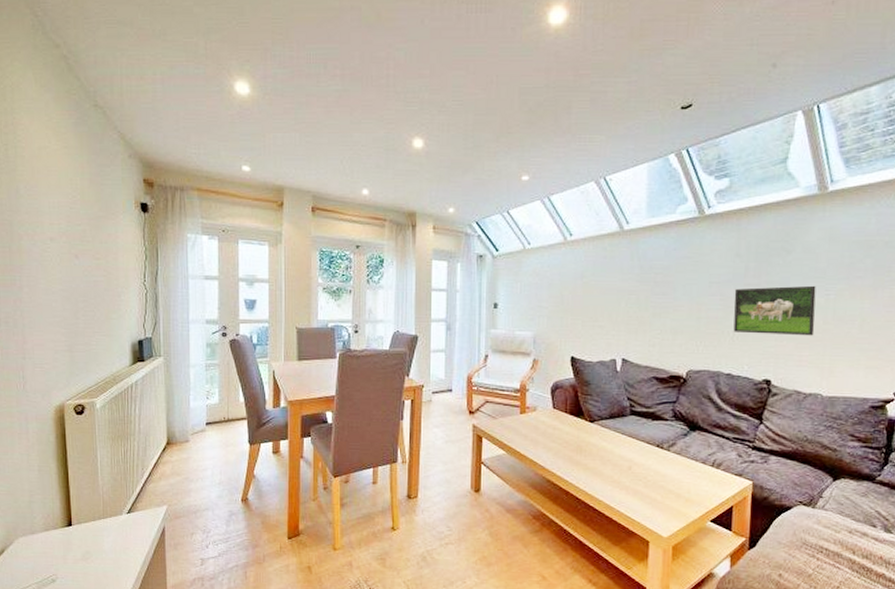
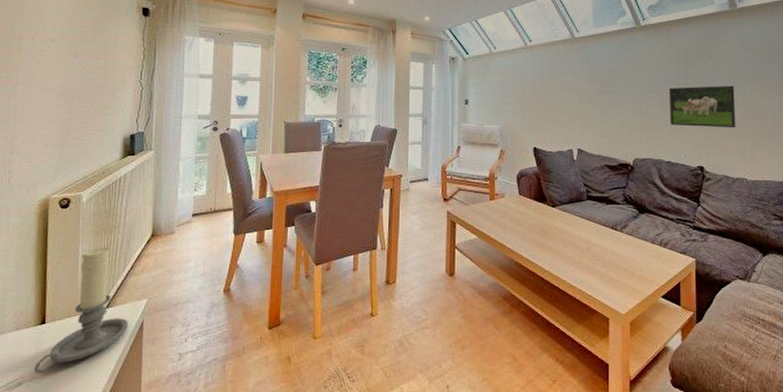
candle holder: none [66,453,150,573] -> present [34,247,128,374]

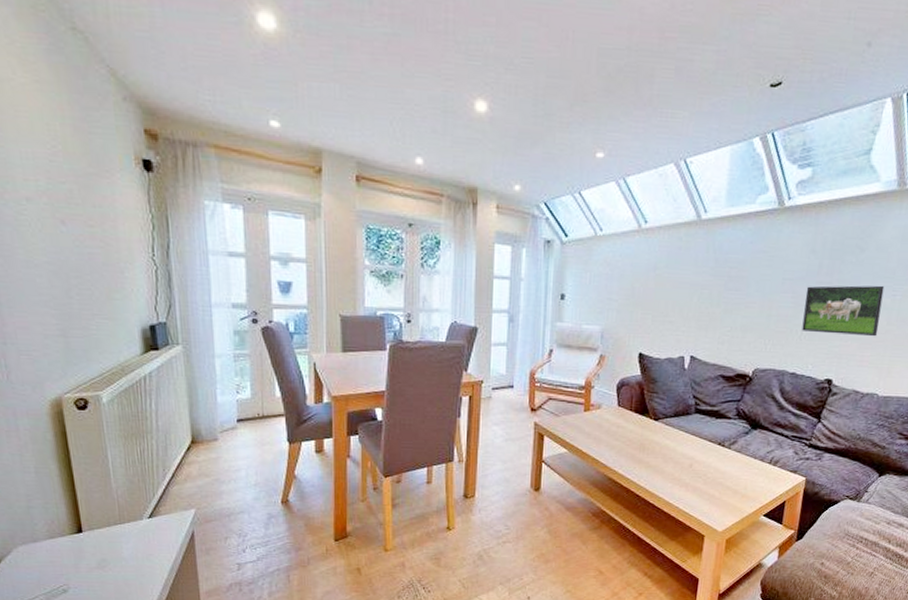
candle holder: present [34,247,128,374] -> none [78,453,177,582]

